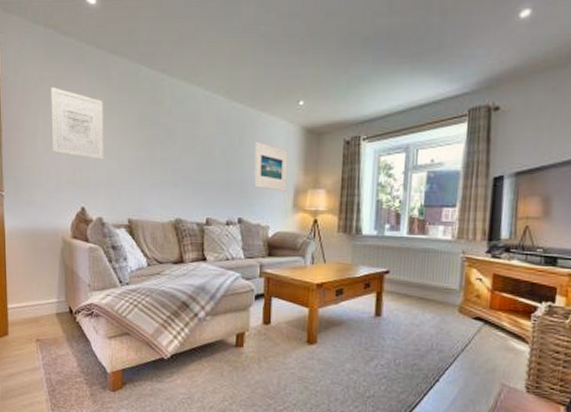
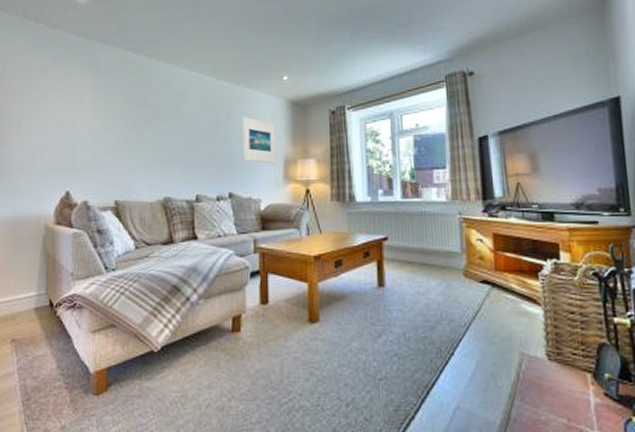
wall art: present [51,87,103,160] -> none [37,76,91,143]

